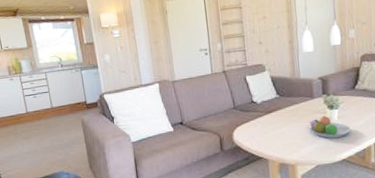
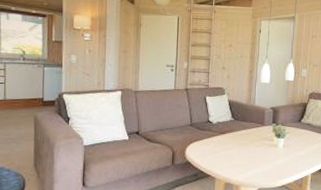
fruit bowl: present [309,115,351,138] -> none [257,143,293,164]

